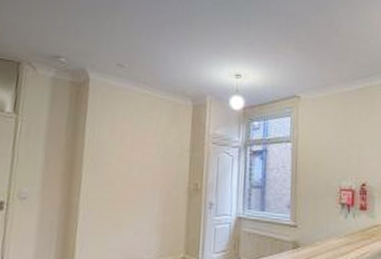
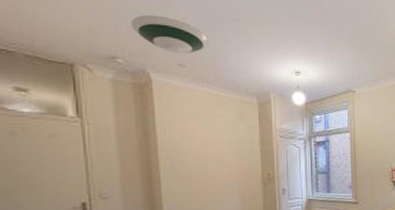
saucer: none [79,17,150,55] -> present [131,14,209,54]

